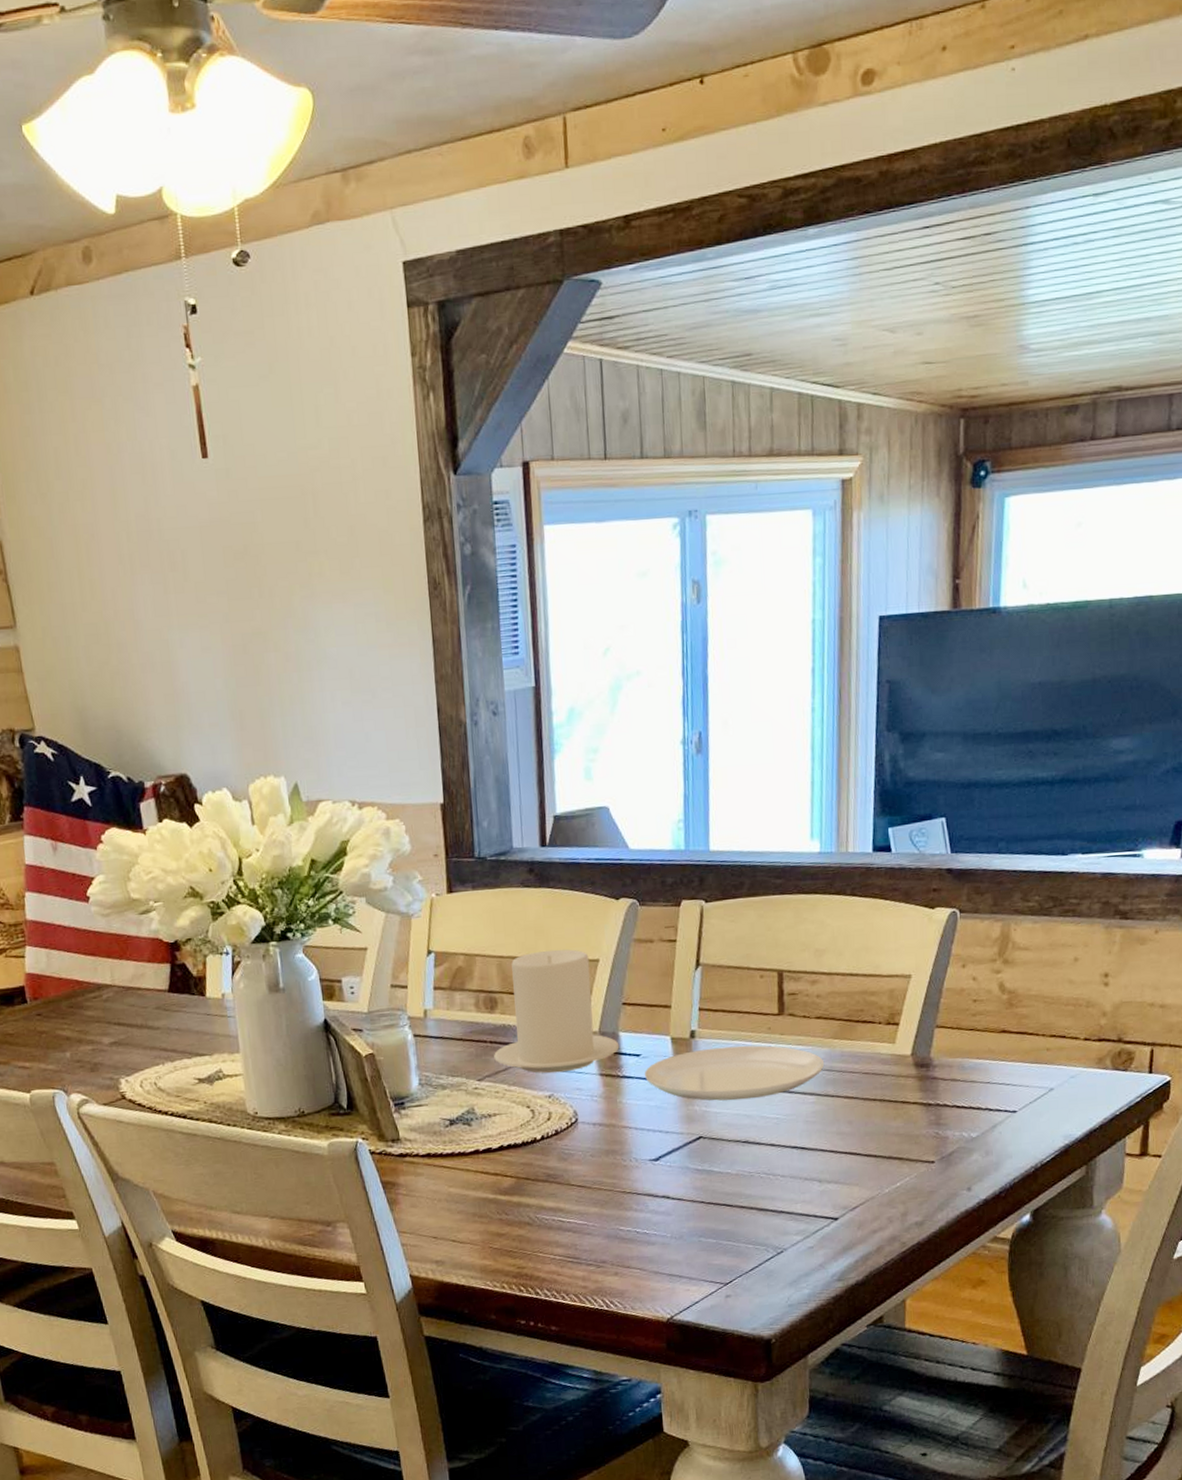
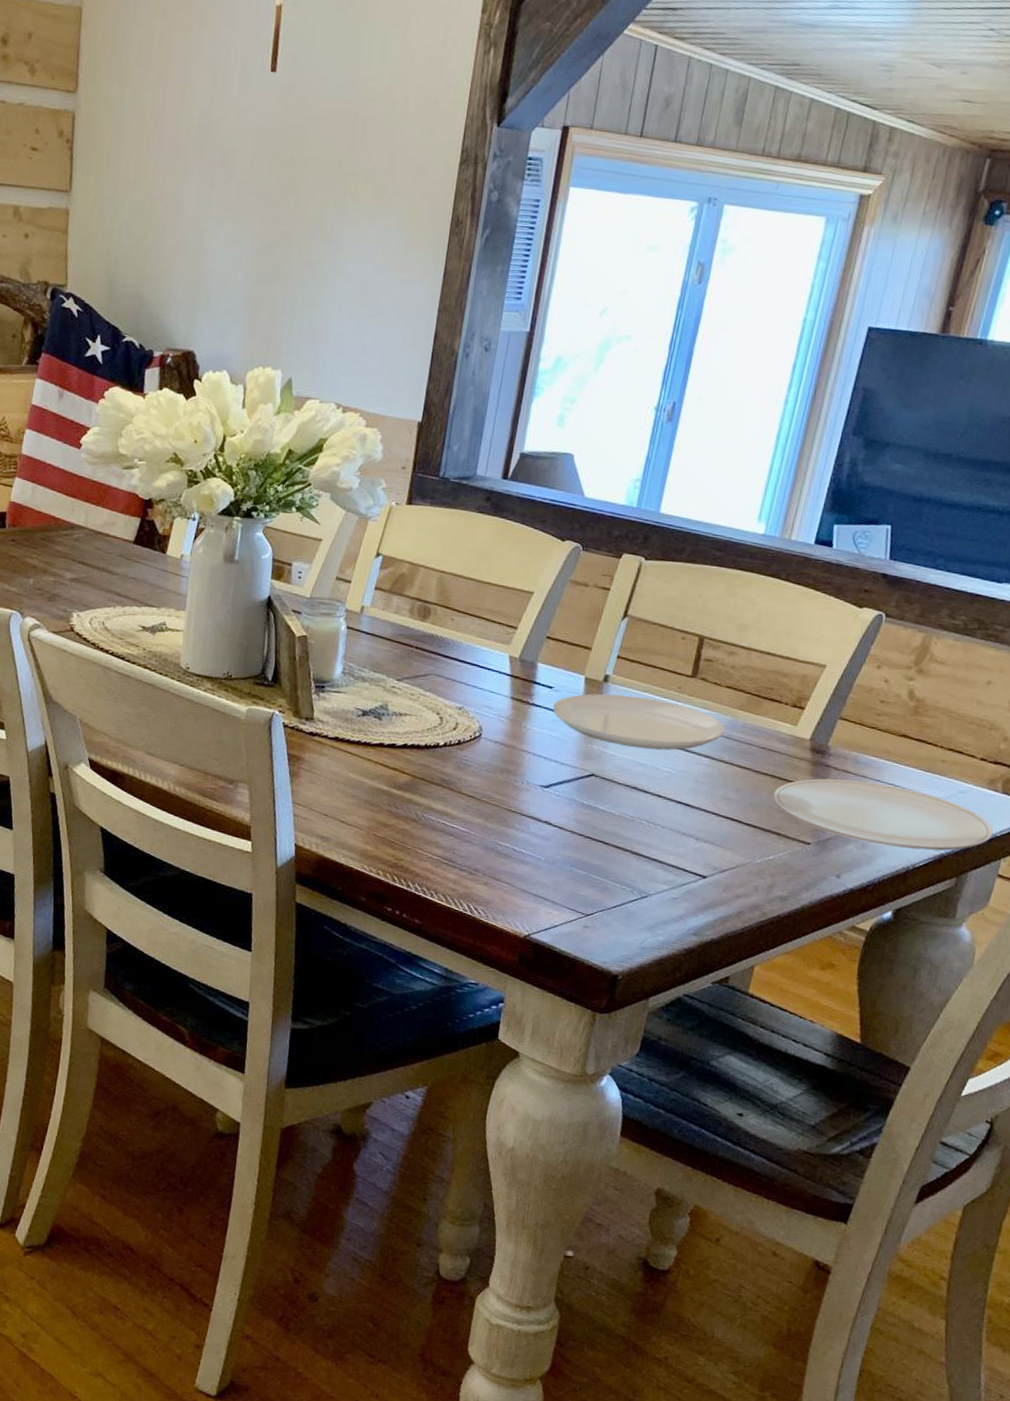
candle: present [494,949,620,1074] -> none [416,573,536,689]
plate: none [886,1084,1112,1149] -> present [773,778,993,851]

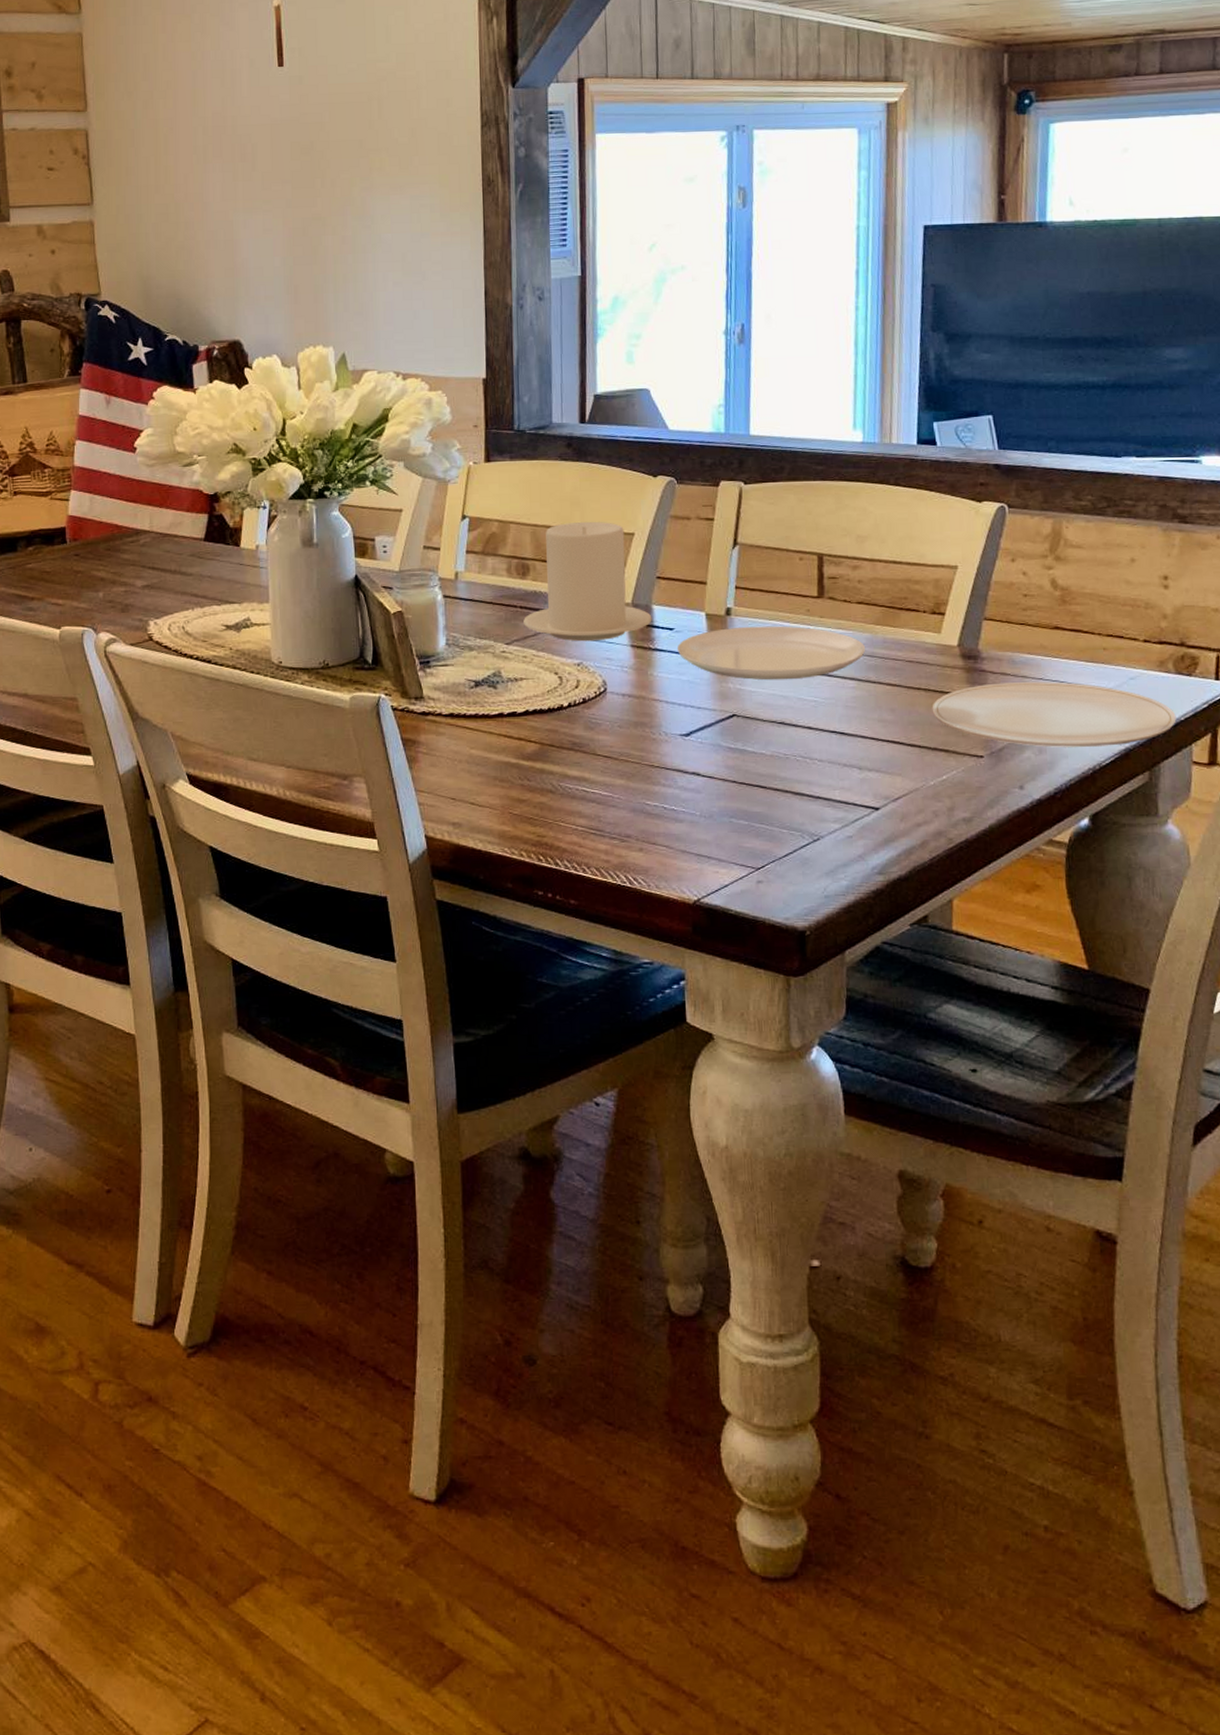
candle: none [416,573,536,689] -> present [523,521,652,642]

